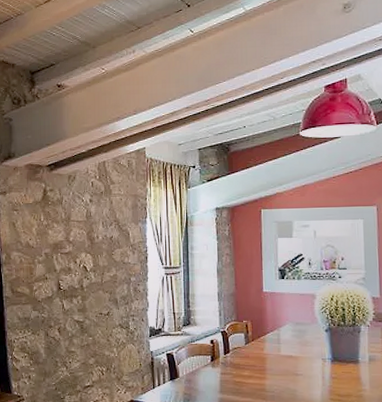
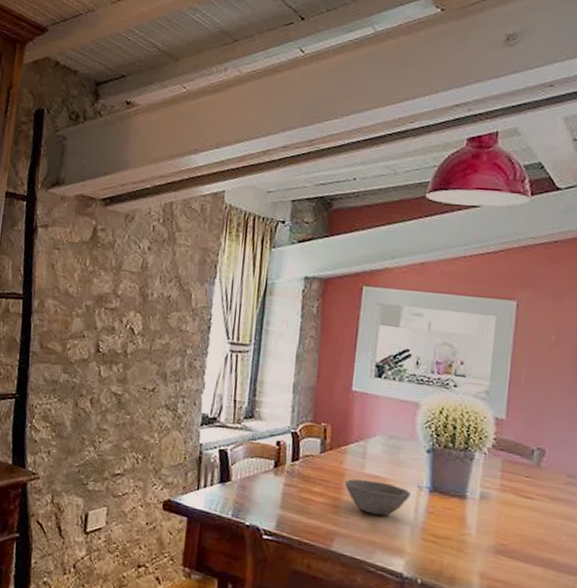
bowl: none [266,360,318,386] -> present [344,478,412,516]

